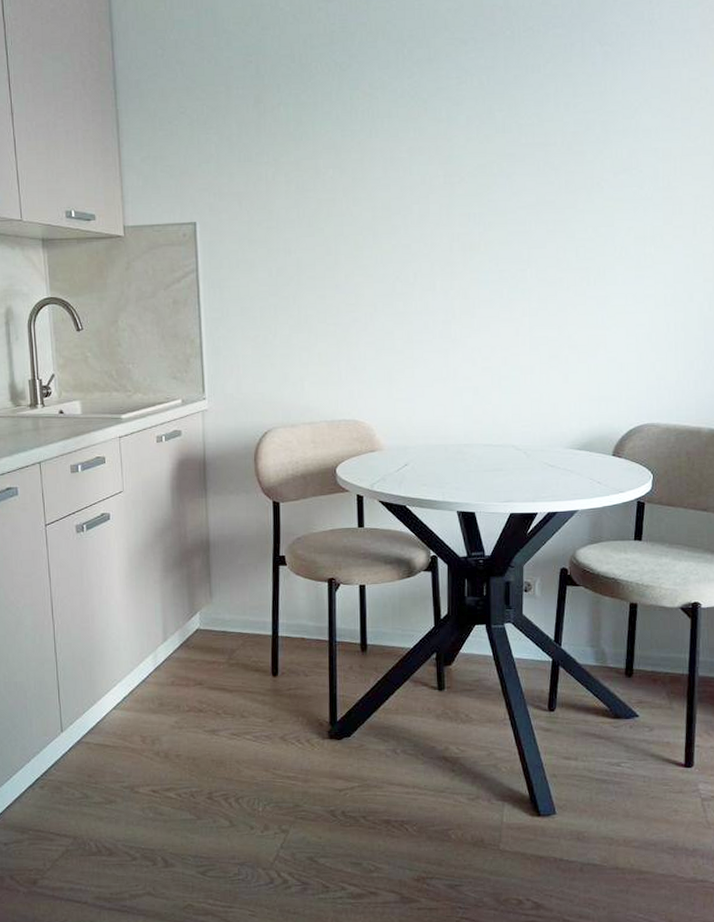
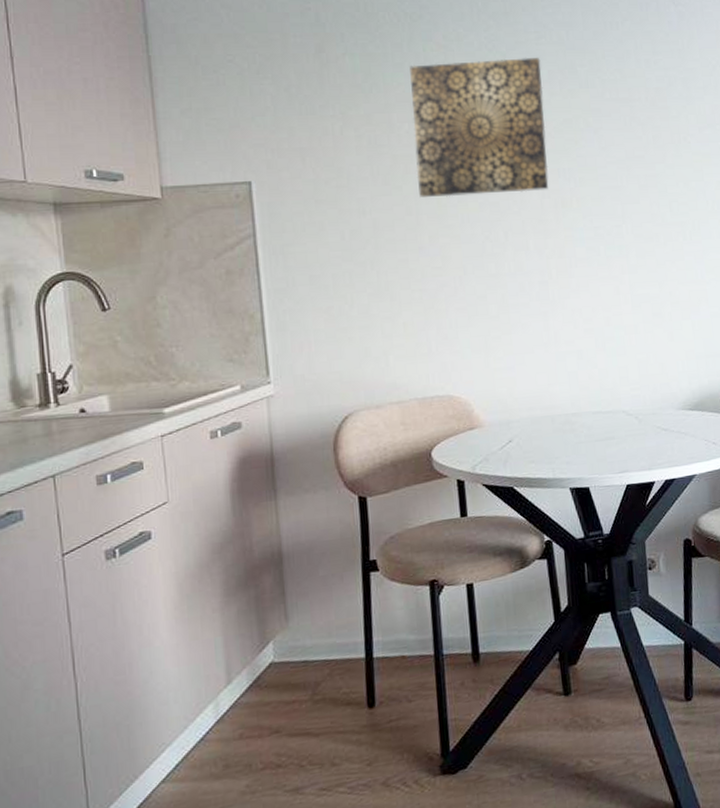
wall art: none [337,102,460,239] -> present [410,57,549,197]

